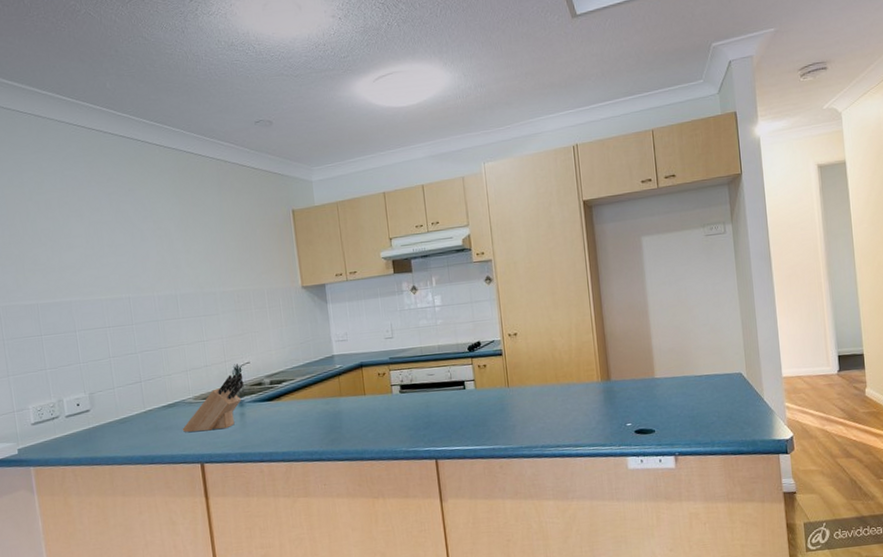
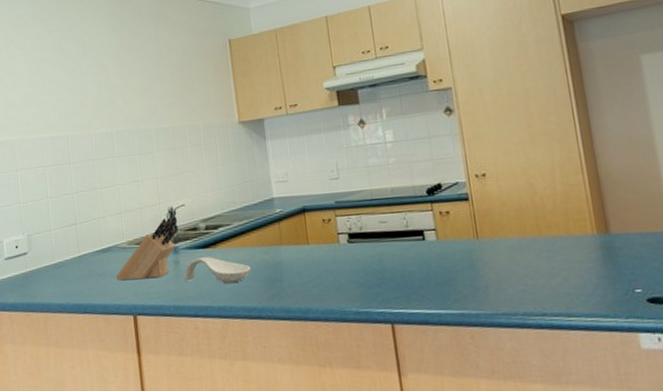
spoon rest: none [249,408,313,432] -> present [183,256,251,284]

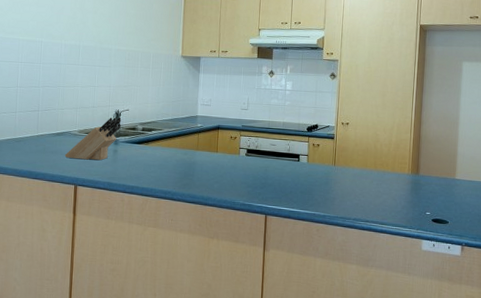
spoon rest: present [183,256,251,284] -> none [119,150,172,173]

